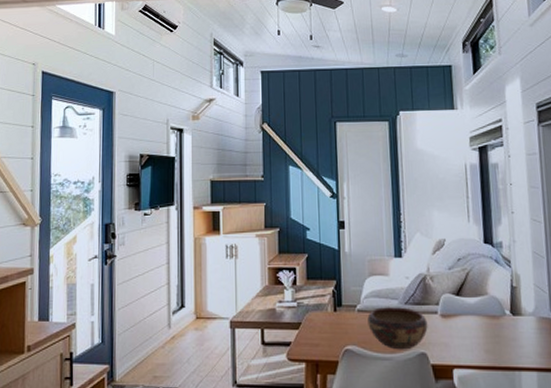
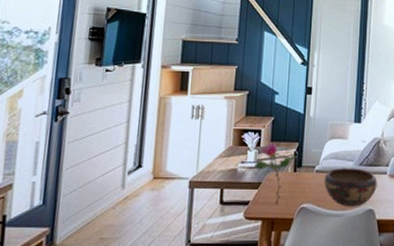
flower: none [293,281,336,346] -> present [255,142,297,204]

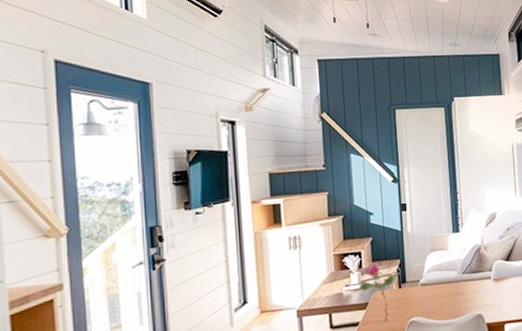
decorative bowl: present [324,168,377,207] -> none [430,276,483,315]

